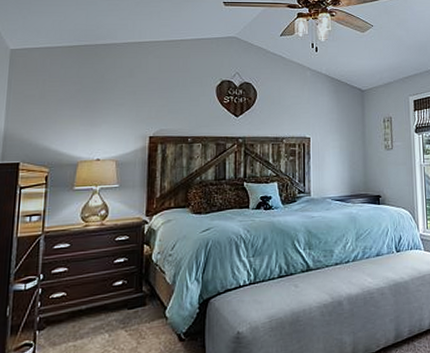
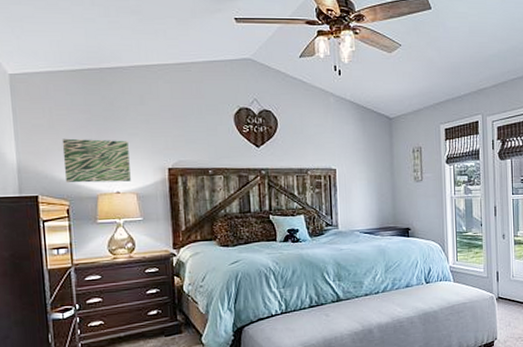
wall art: none [48,108,114,151] -> present [62,138,131,183]

